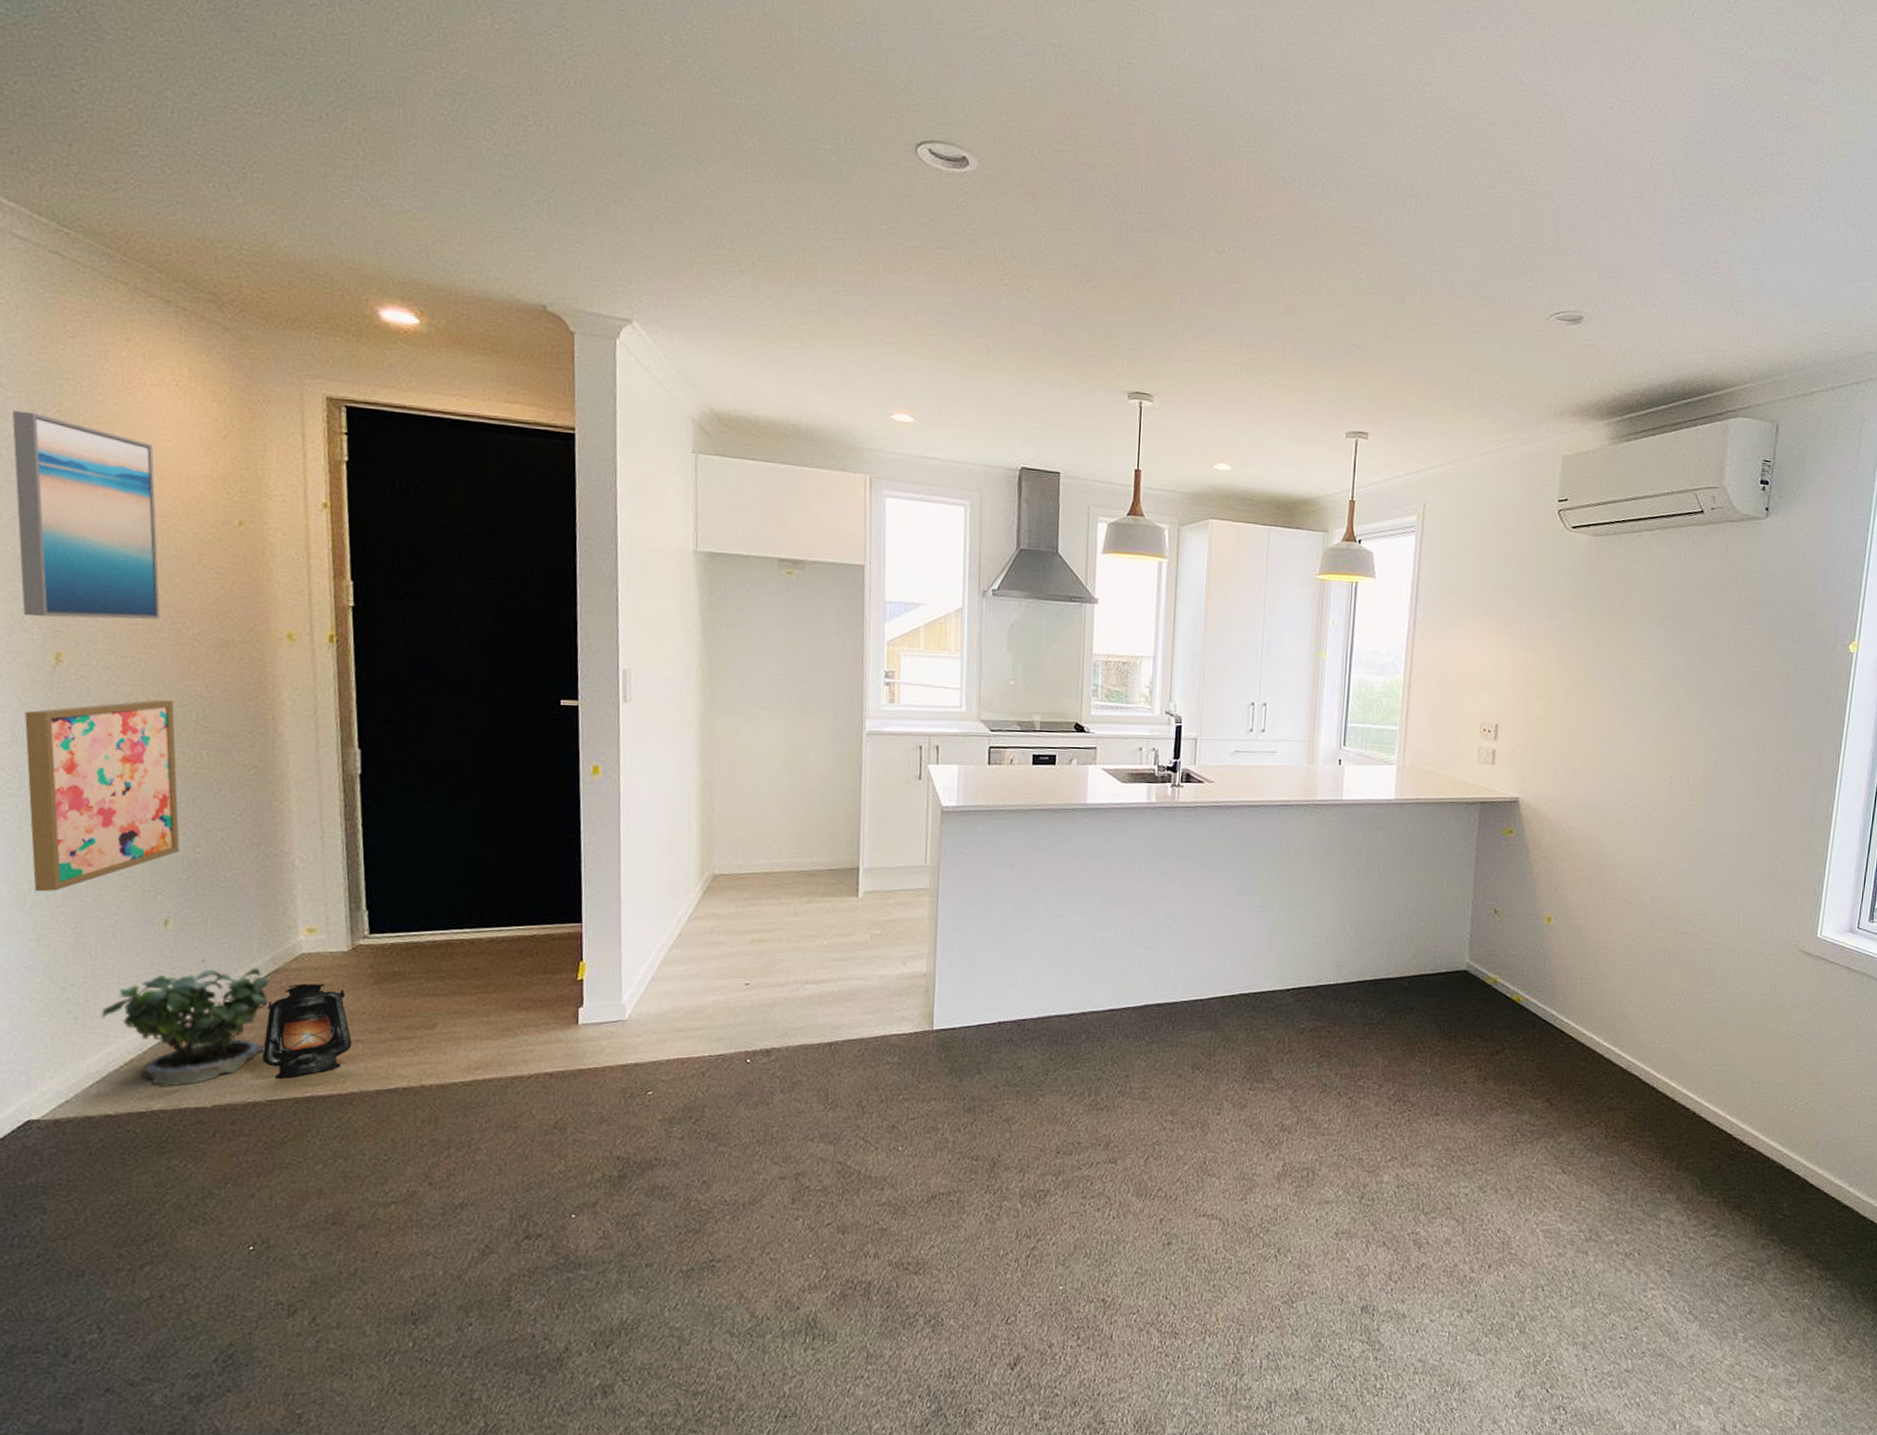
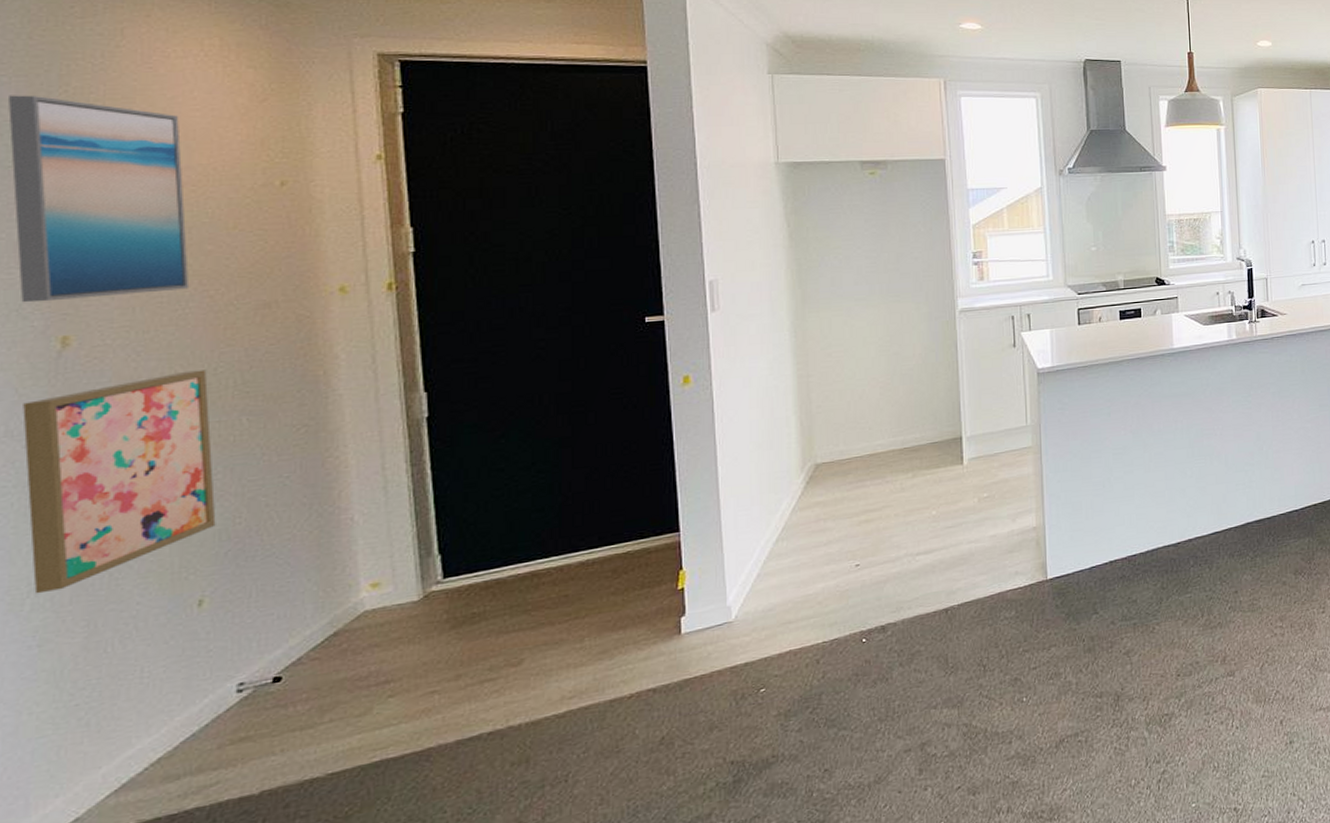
potted plant: present [102,958,269,1088] -> none [121,634,326,784]
lantern: present [261,983,352,1080] -> none [319,639,427,750]

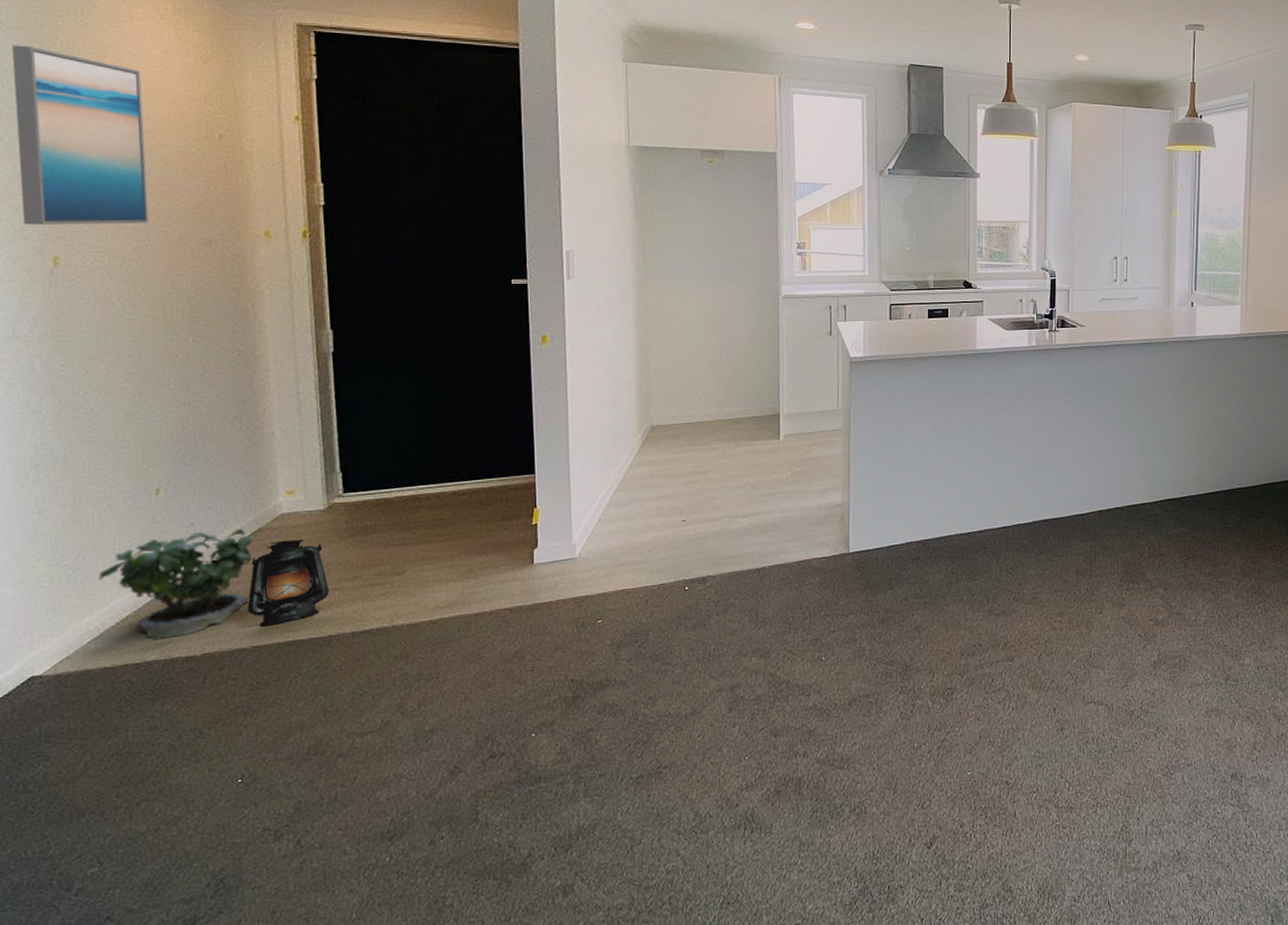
wall art: present [23,369,216,594] -> none [25,294,169,470]
potted plant: none [121,634,326,784] -> present [99,522,252,641]
lantern: none [319,639,427,750] -> present [246,540,329,628]

